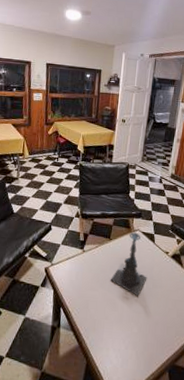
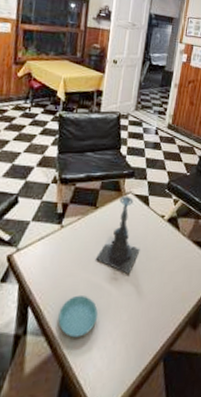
saucer: none [82,306,113,338] -> present [58,296,98,338]

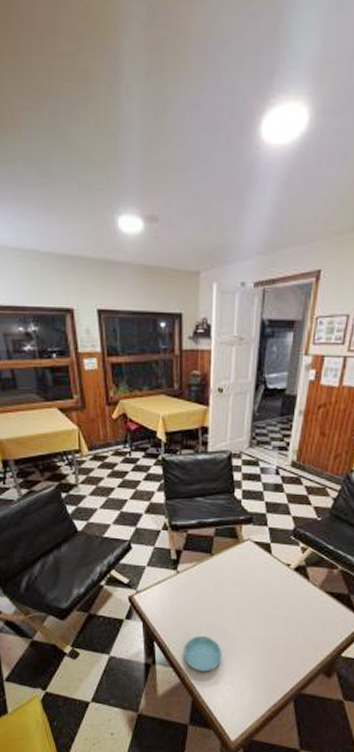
candle holder: present [95,190,140,275] -> none [215,537,264,621]

